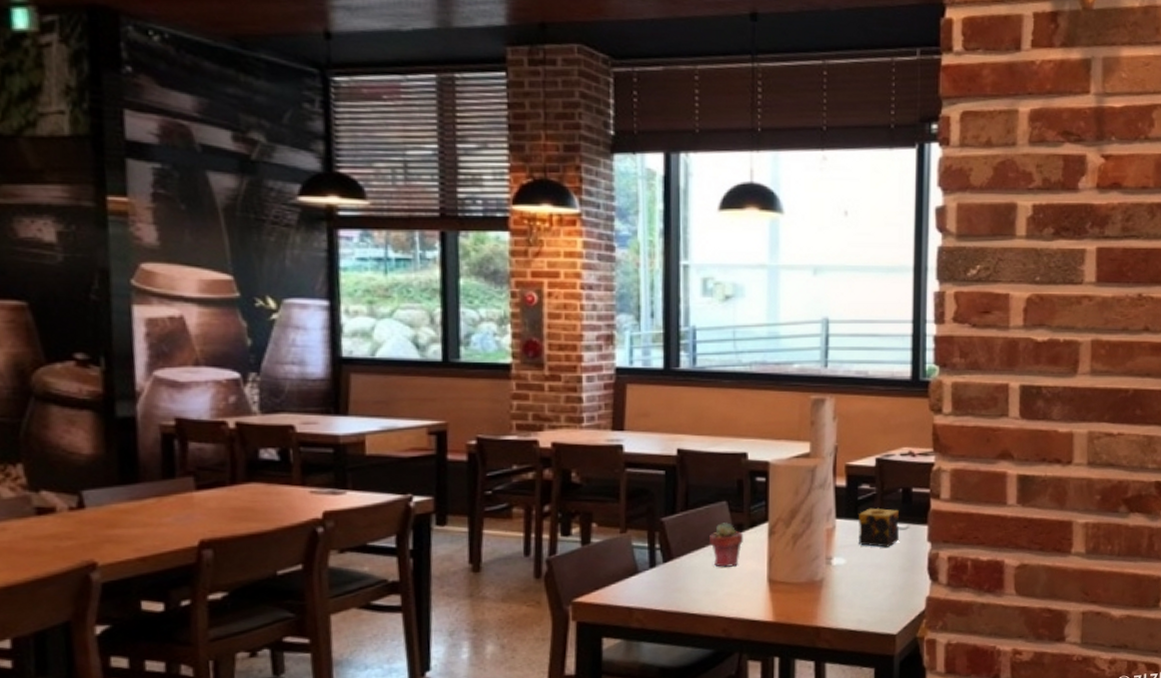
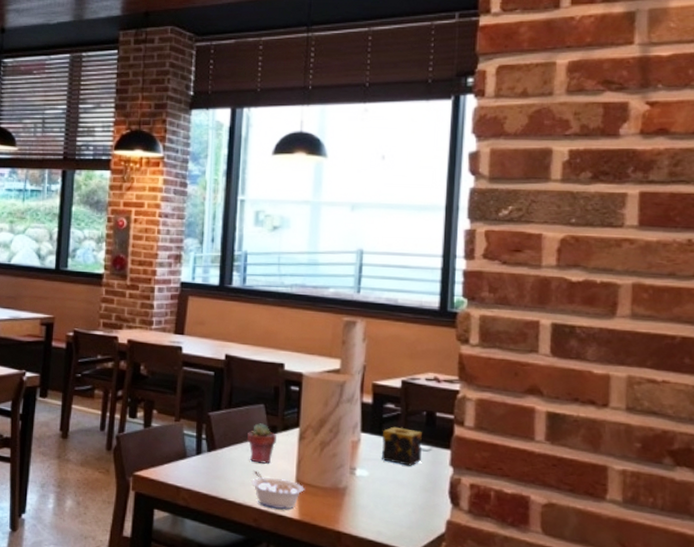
legume: none [716,576,779,615] -> present [250,471,306,510]

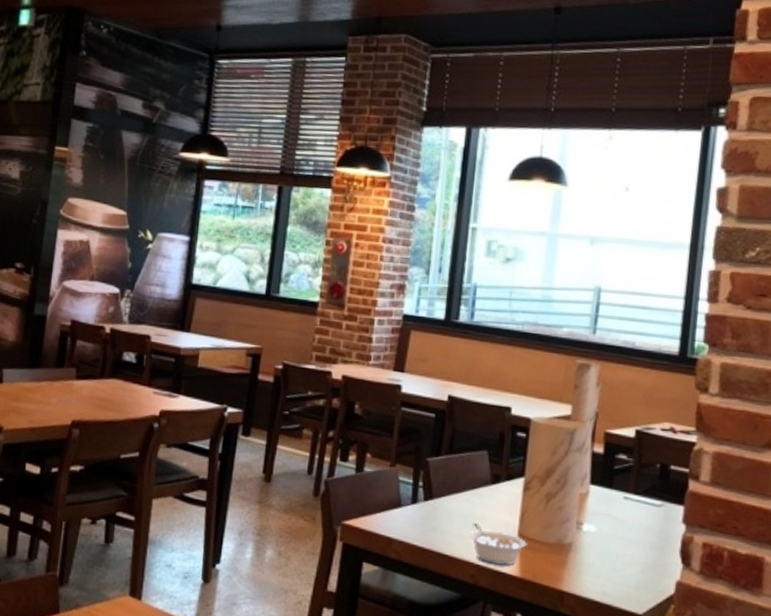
potted succulent: present [247,423,276,464] -> none [468,471,499,516]
candle: present [382,426,422,466] -> none [611,479,655,522]

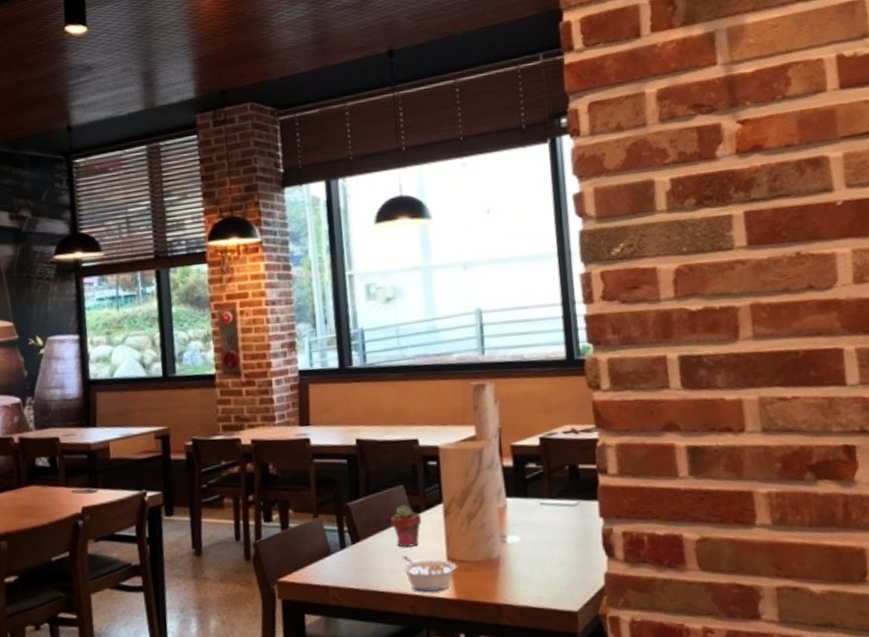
potted succulent: none [468,471,499,516] -> present [391,505,421,547]

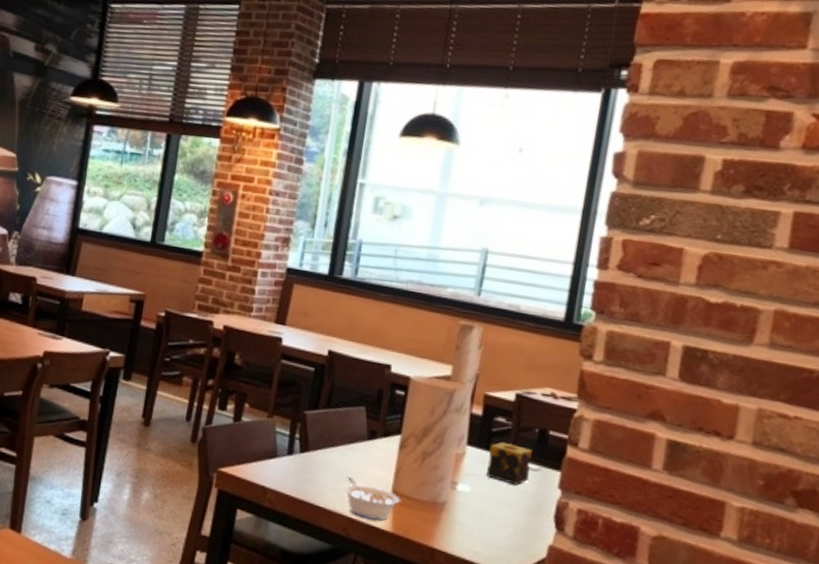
potted succulent: present [391,505,421,547] -> none [344,426,376,471]
candle: none [527,485,570,525] -> present [486,441,532,485]

